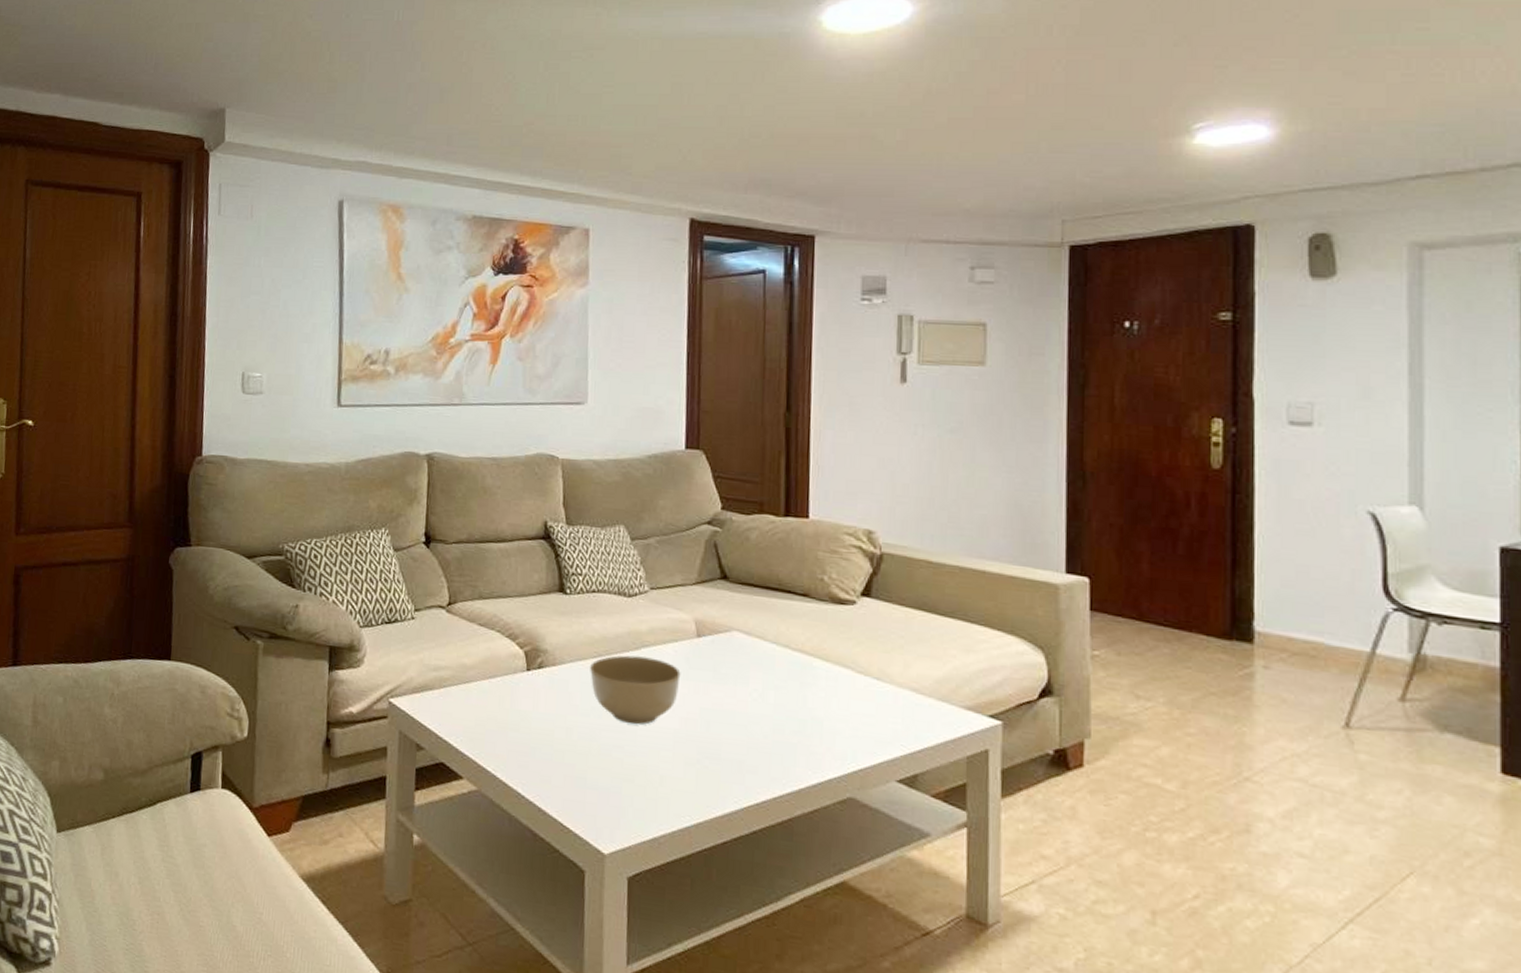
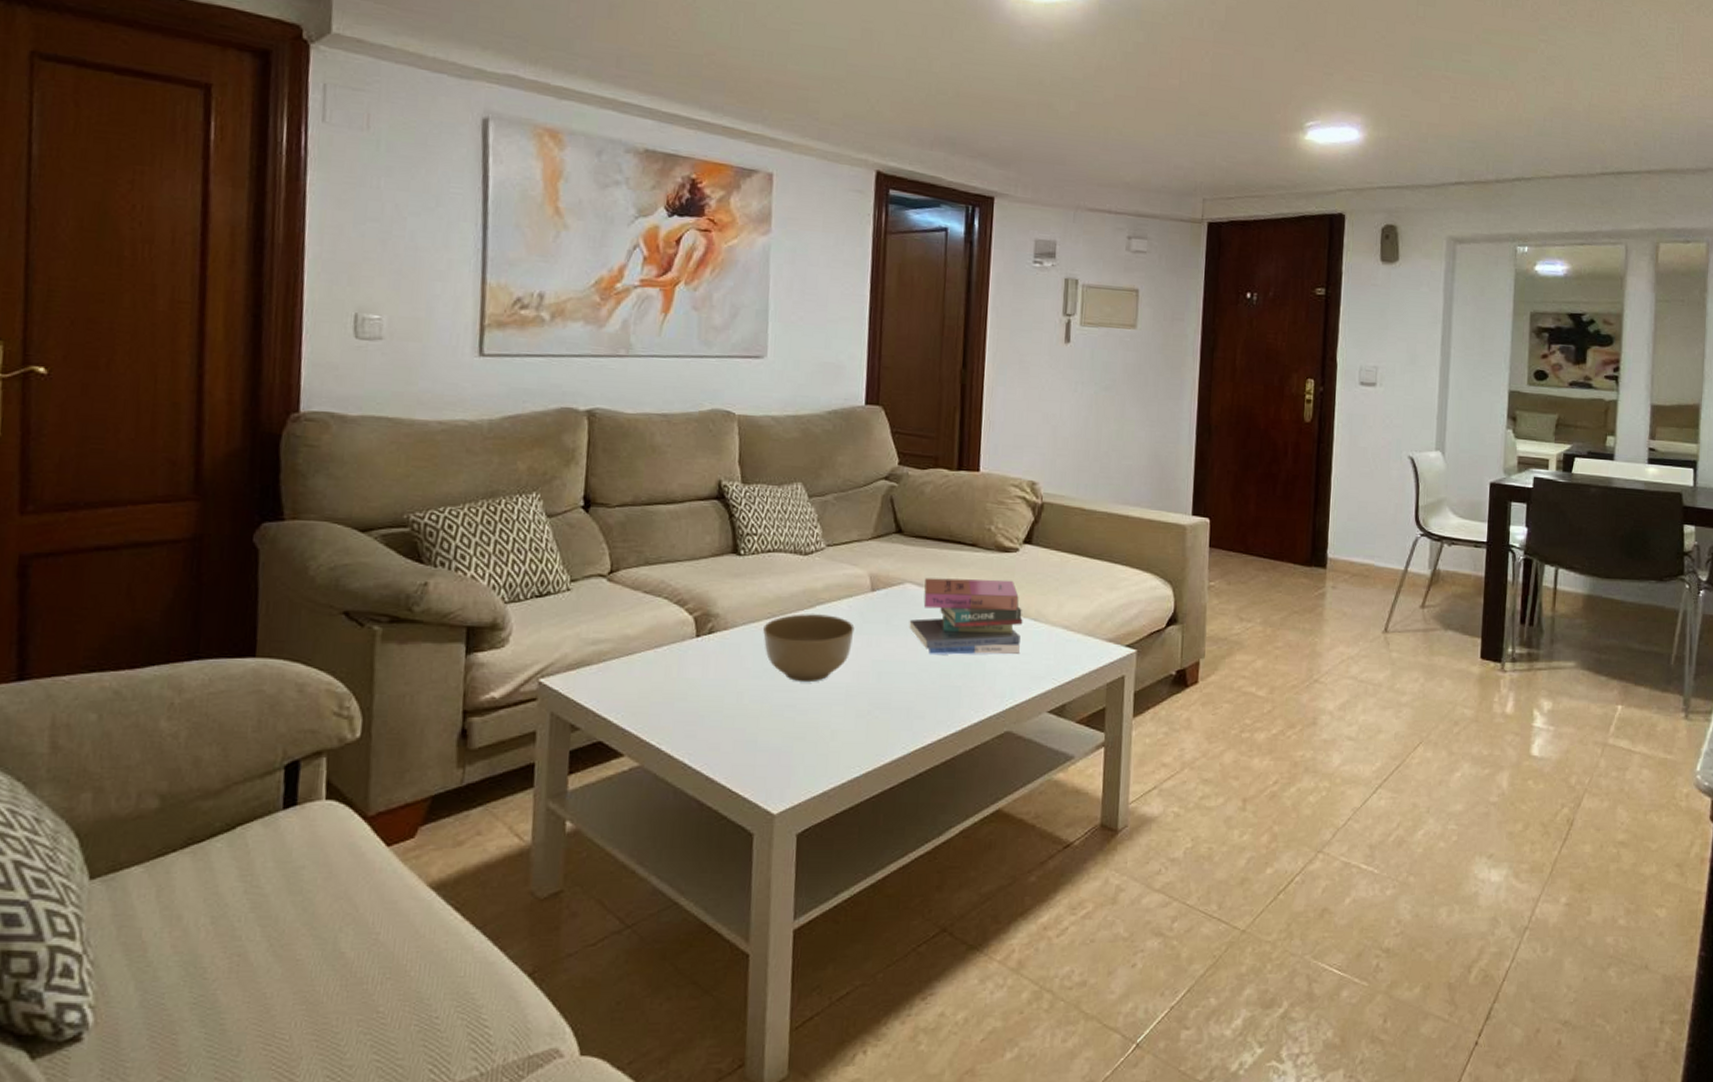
books: none [737,626,864,715] -> present [909,578,1023,655]

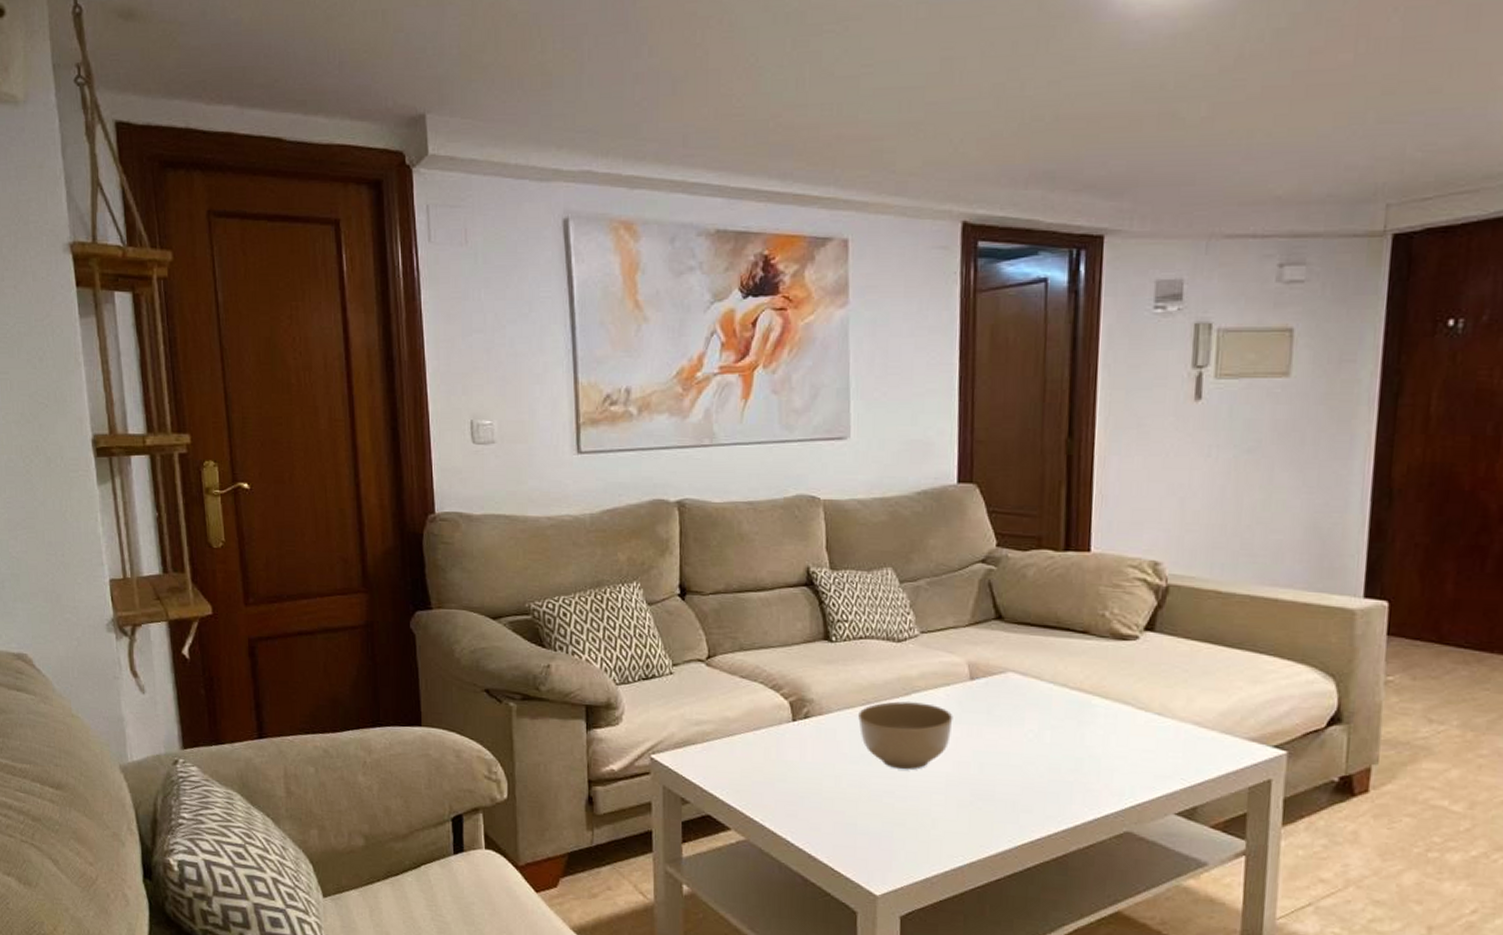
books: present [909,578,1023,655] -> none [1012,666,1145,751]

